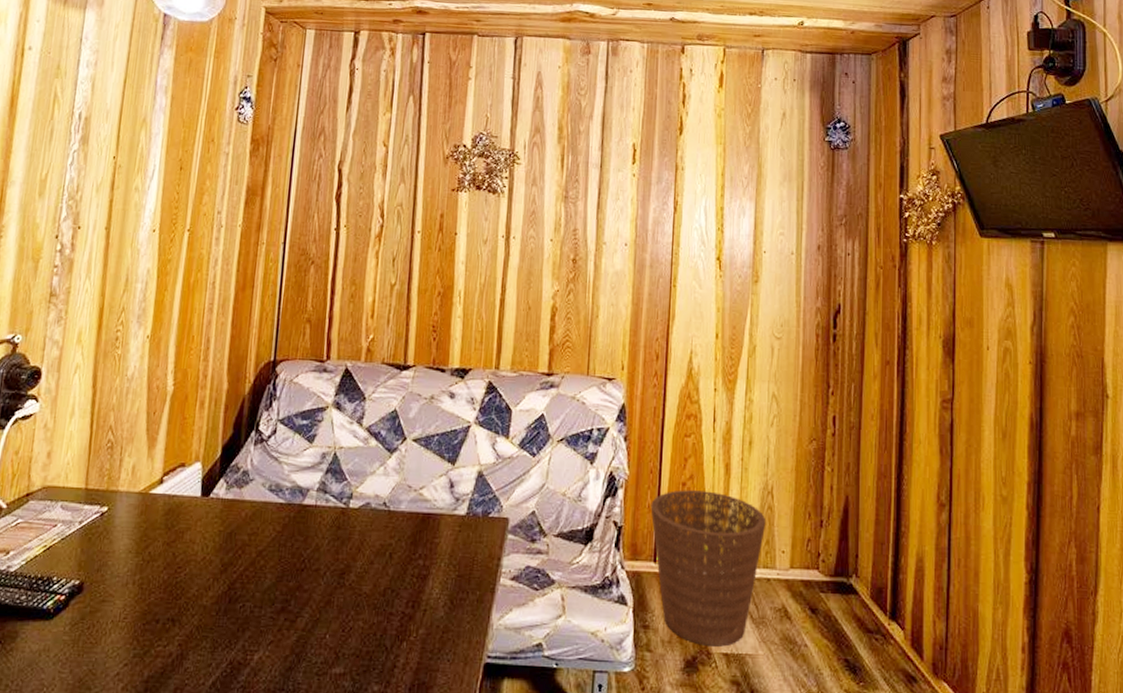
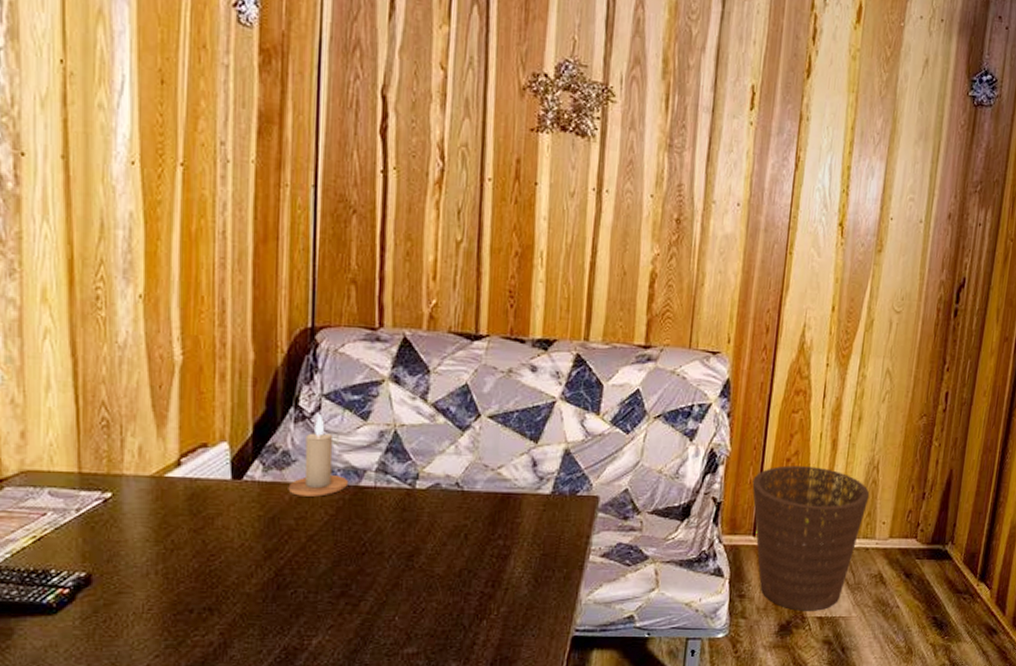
candle: none [244,437,295,514] -> present [288,414,349,497]

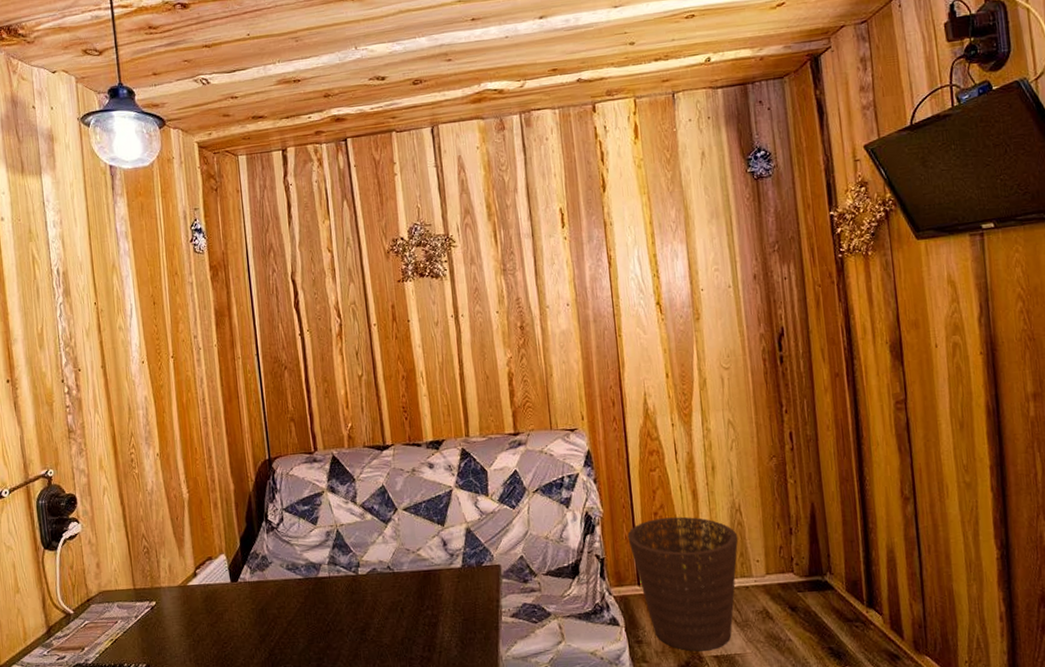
candle: present [288,414,349,497] -> none [269,524,311,590]

